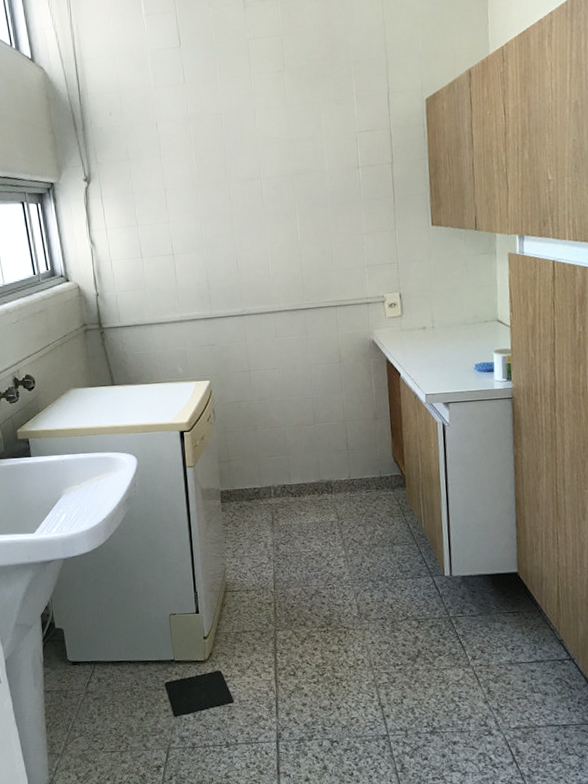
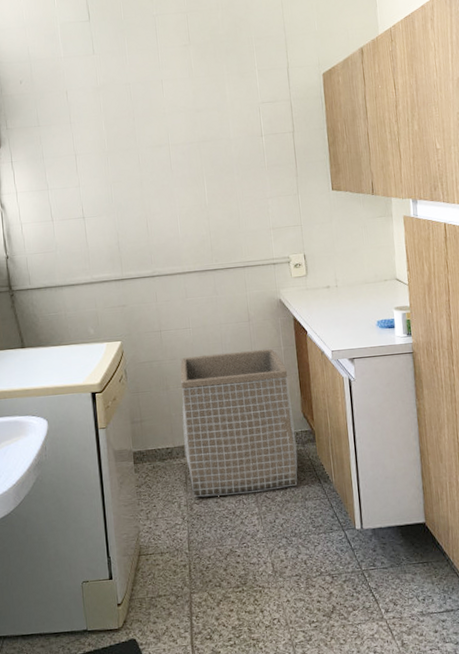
laundry basket: none [268,390,387,538] -> present [180,348,298,497]

